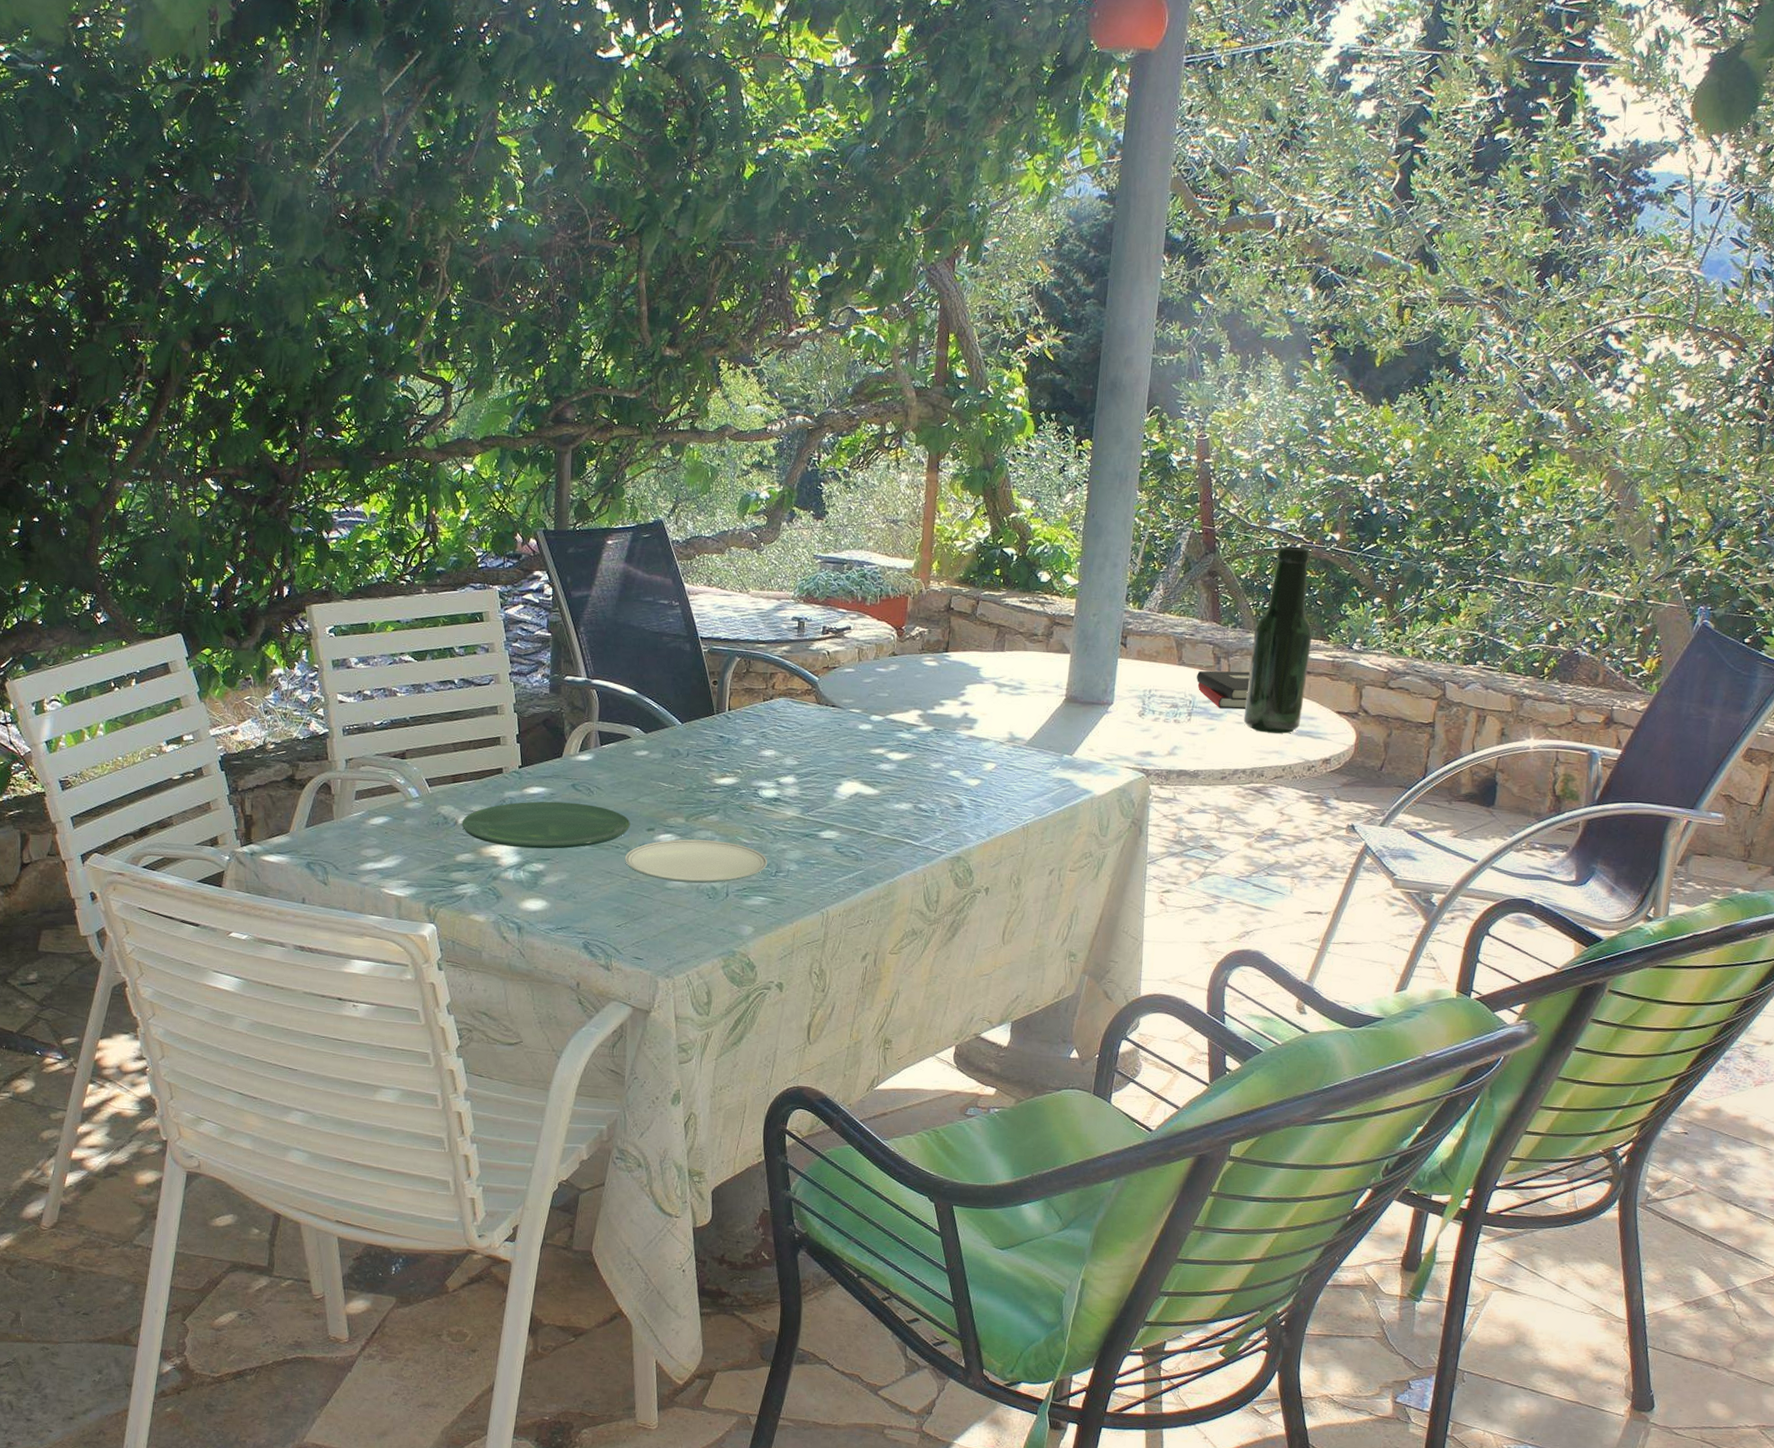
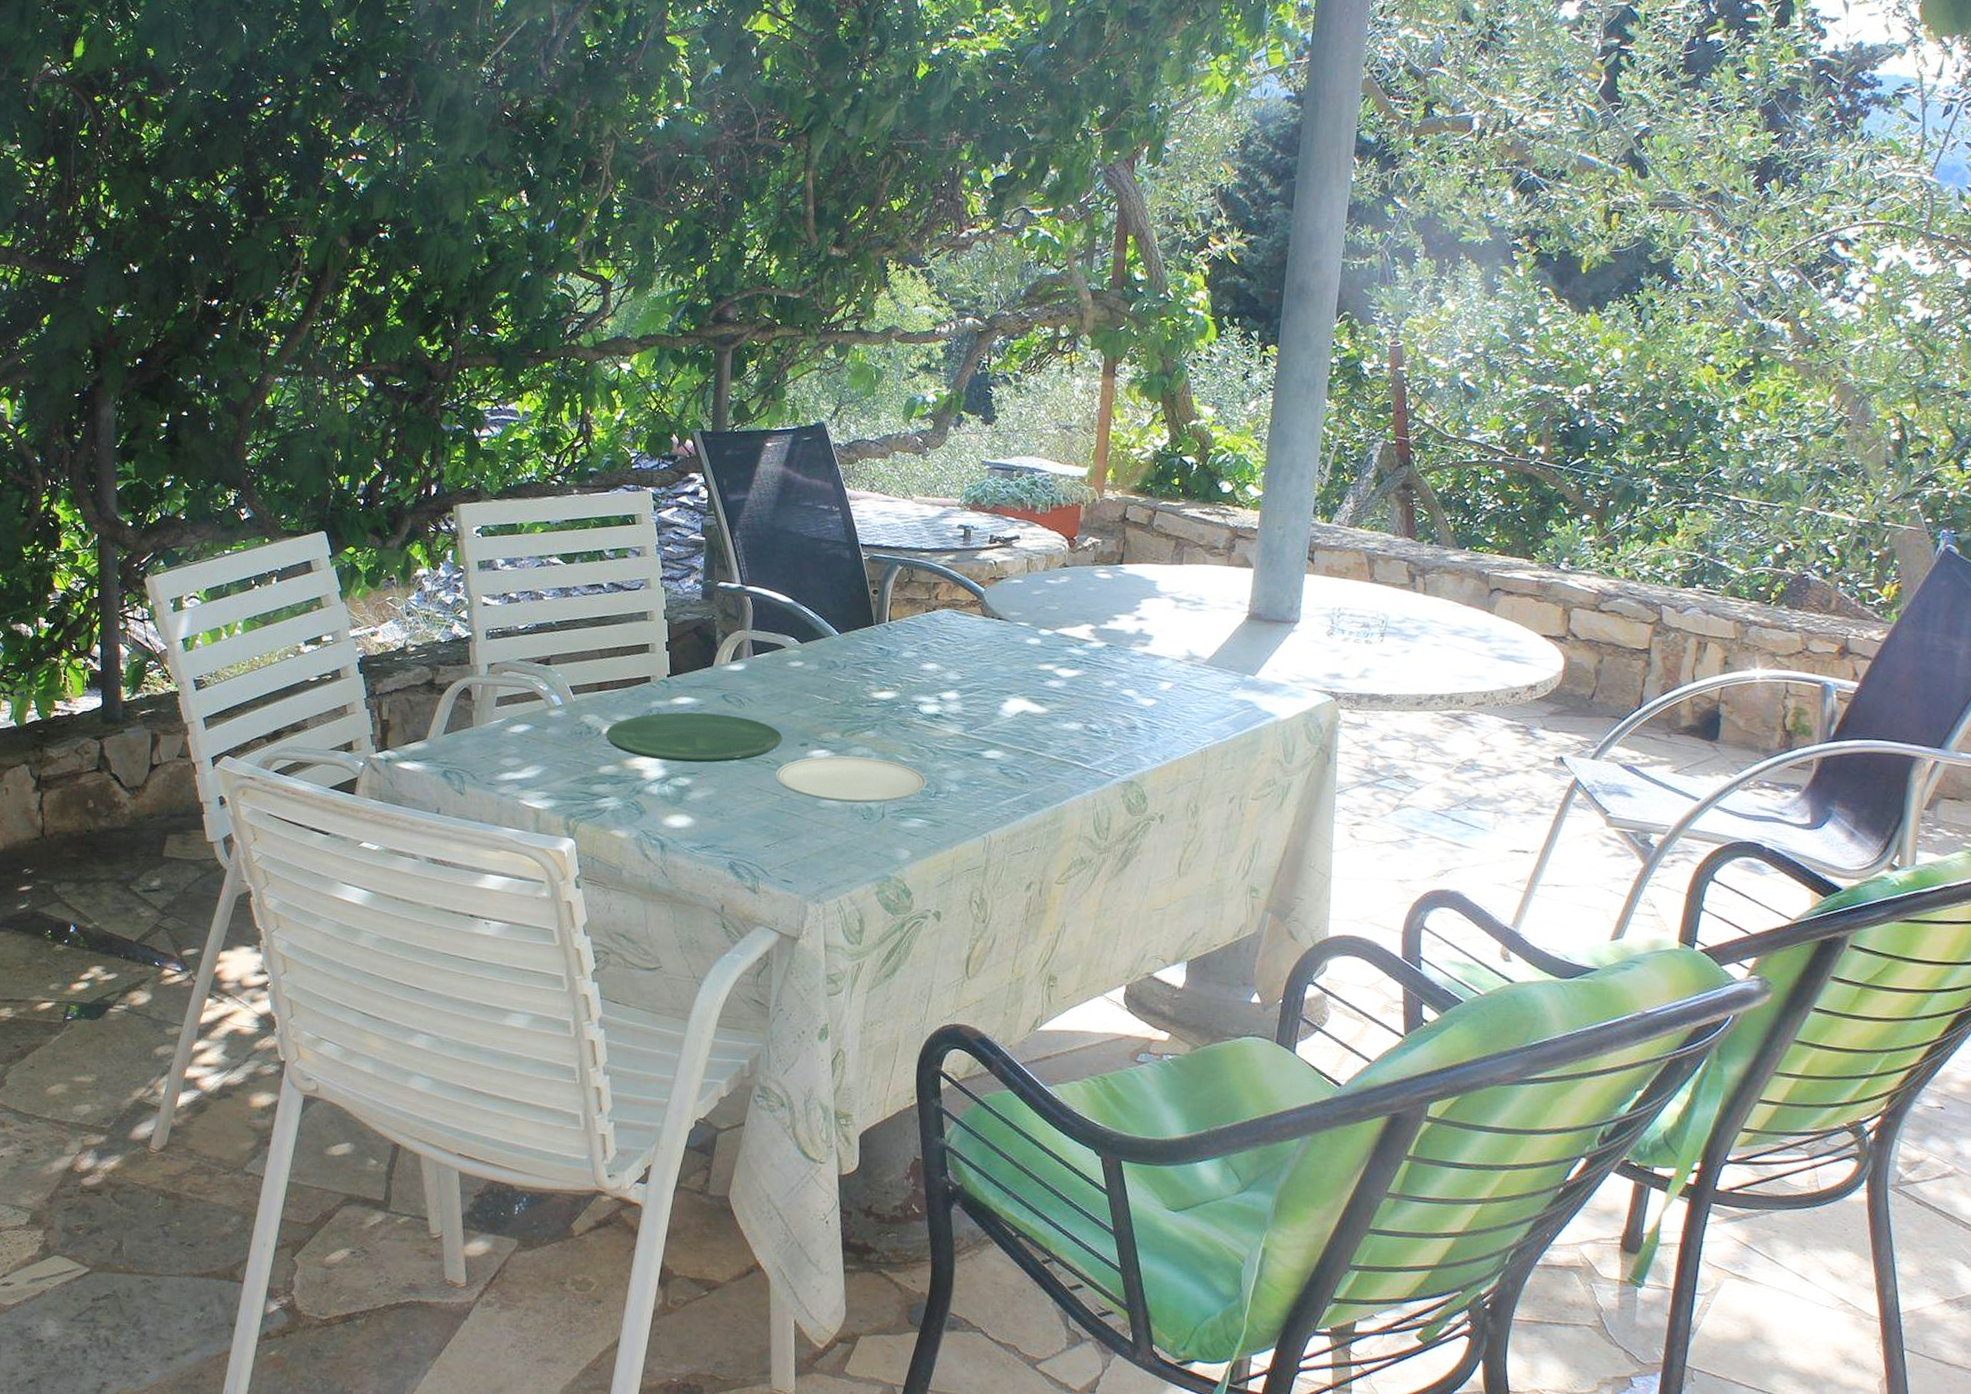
hardback book: present [1197,670,1251,710] -> none [1390,589,1448,631]
beer bottle: present [1243,546,1313,734] -> none [1440,459,1516,658]

